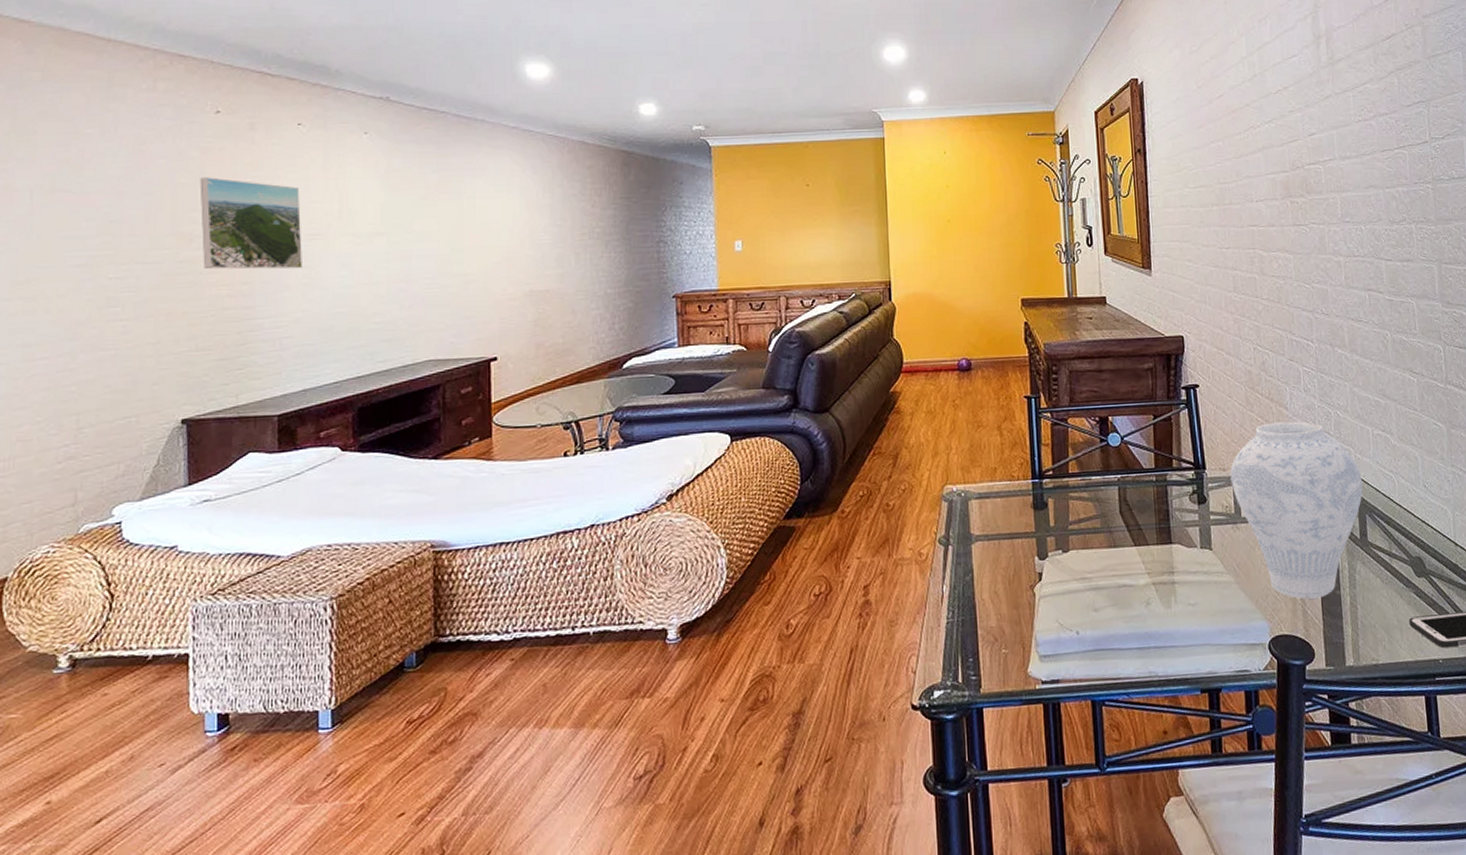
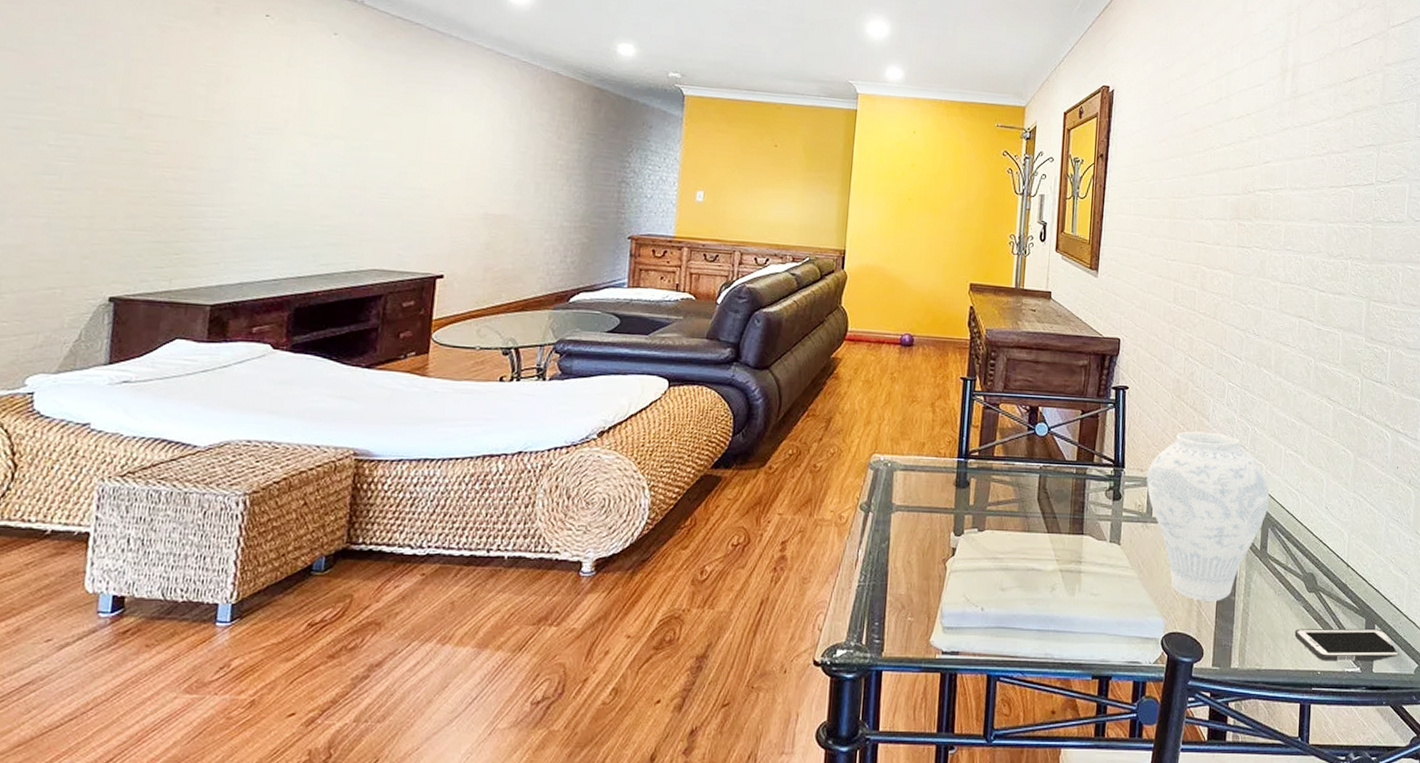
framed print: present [199,177,302,270] -> none [150,55,260,162]

